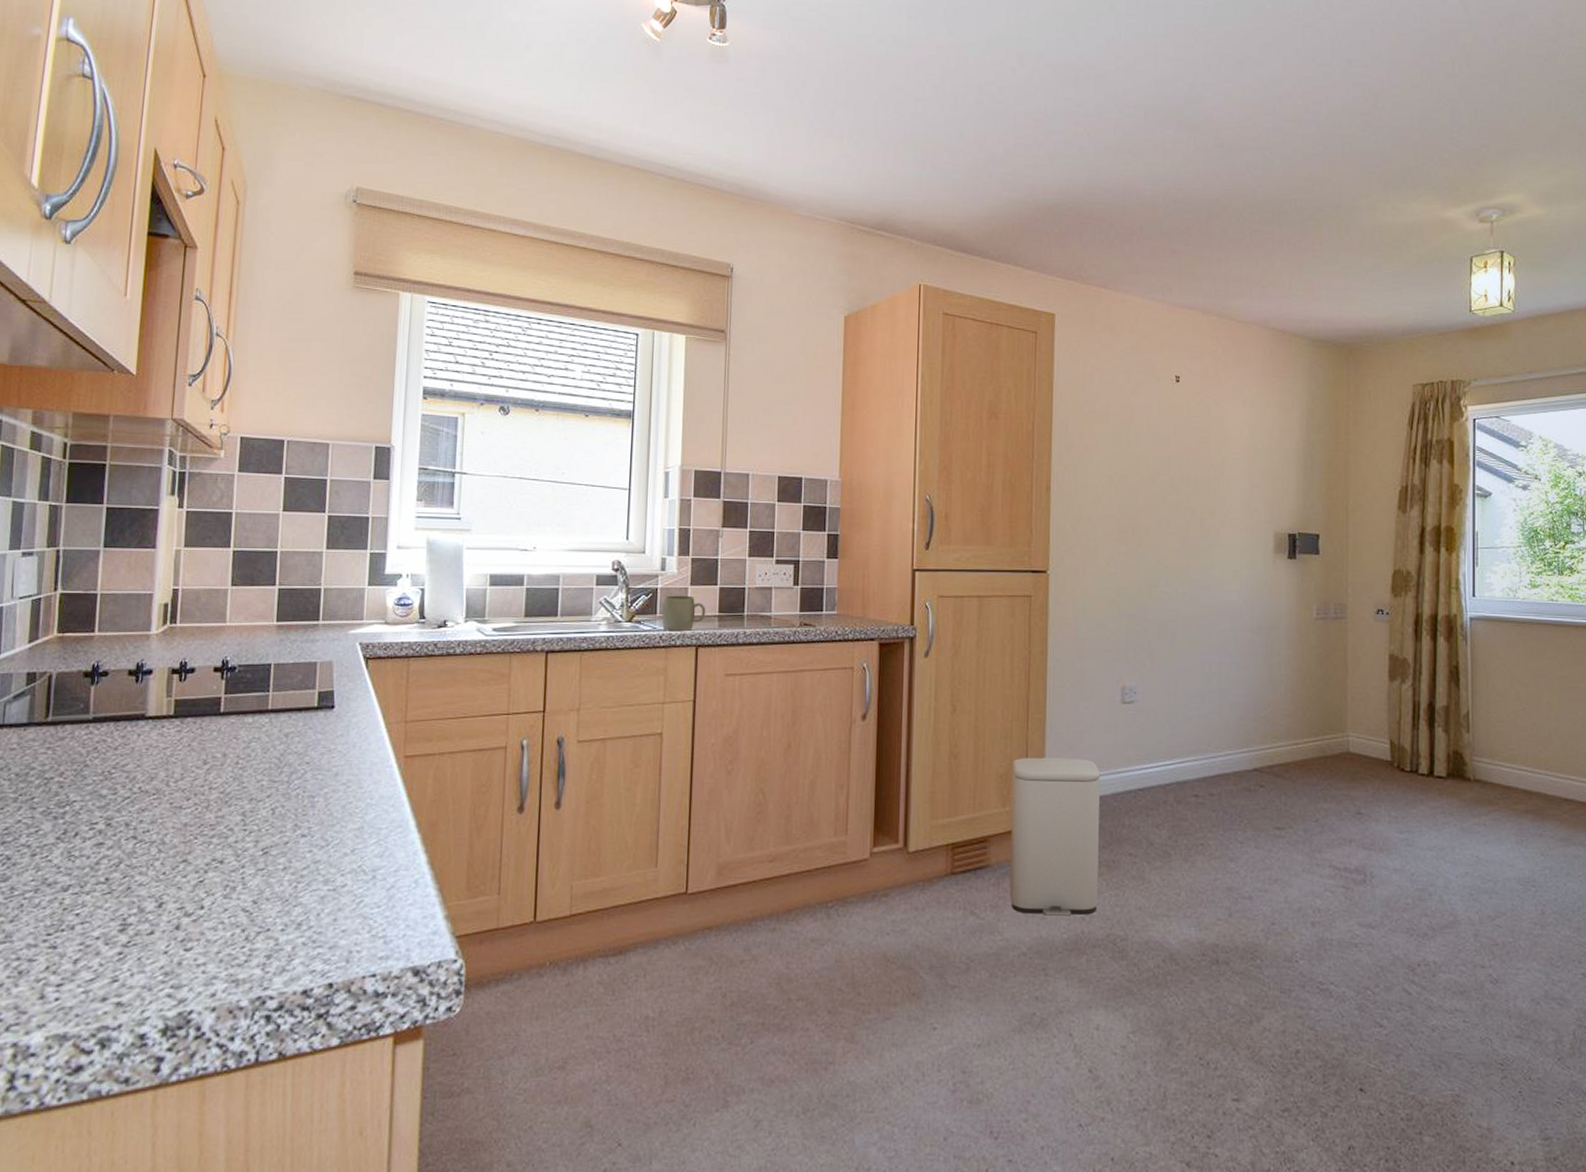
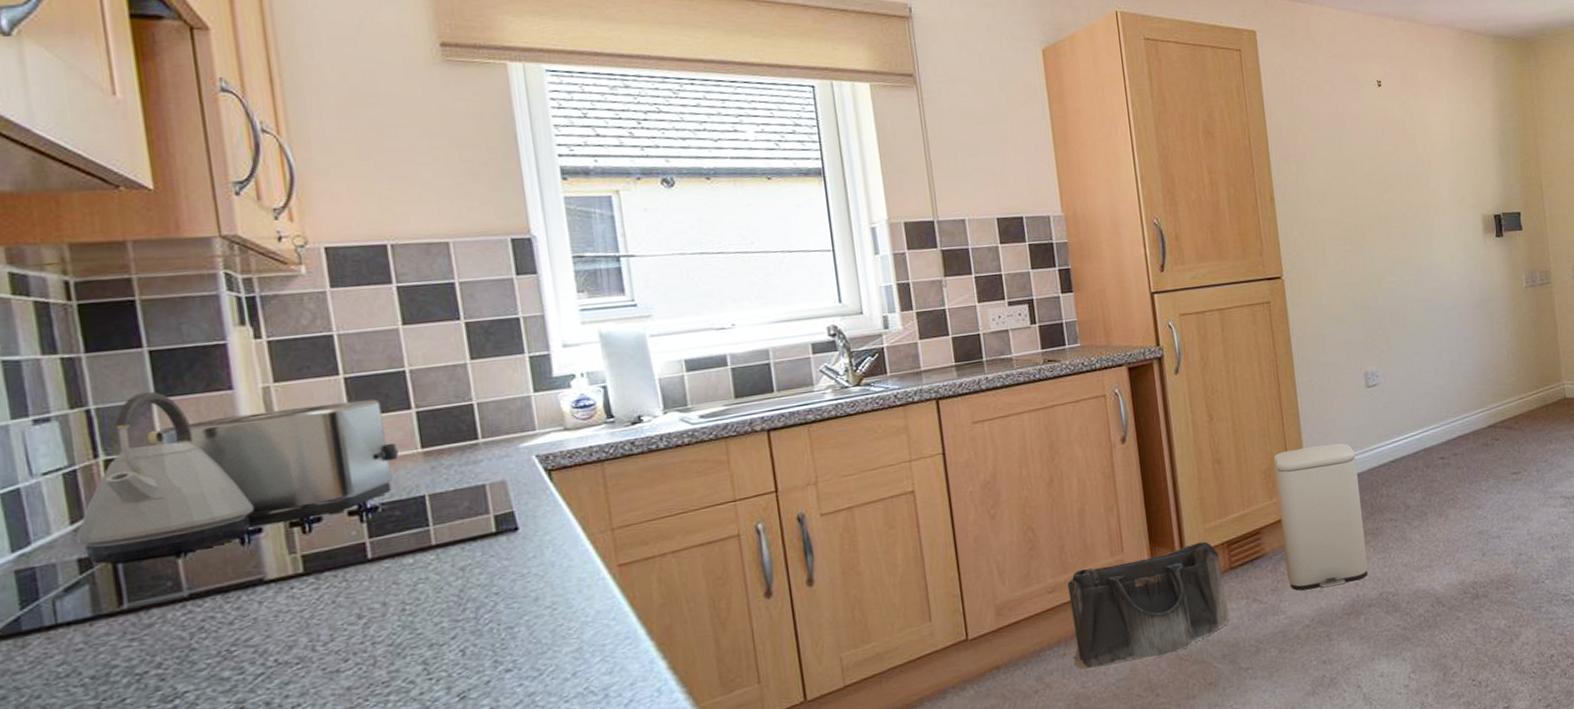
kettle: none [29,542,150,683] -> present [75,392,254,565]
toaster: none [100,571,260,669] -> present [160,399,398,528]
mug: present [661,595,706,631] -> none [891,350,942,388]
saddlebag: none [781,839,944,953] -> present [1067,541,1230,671]

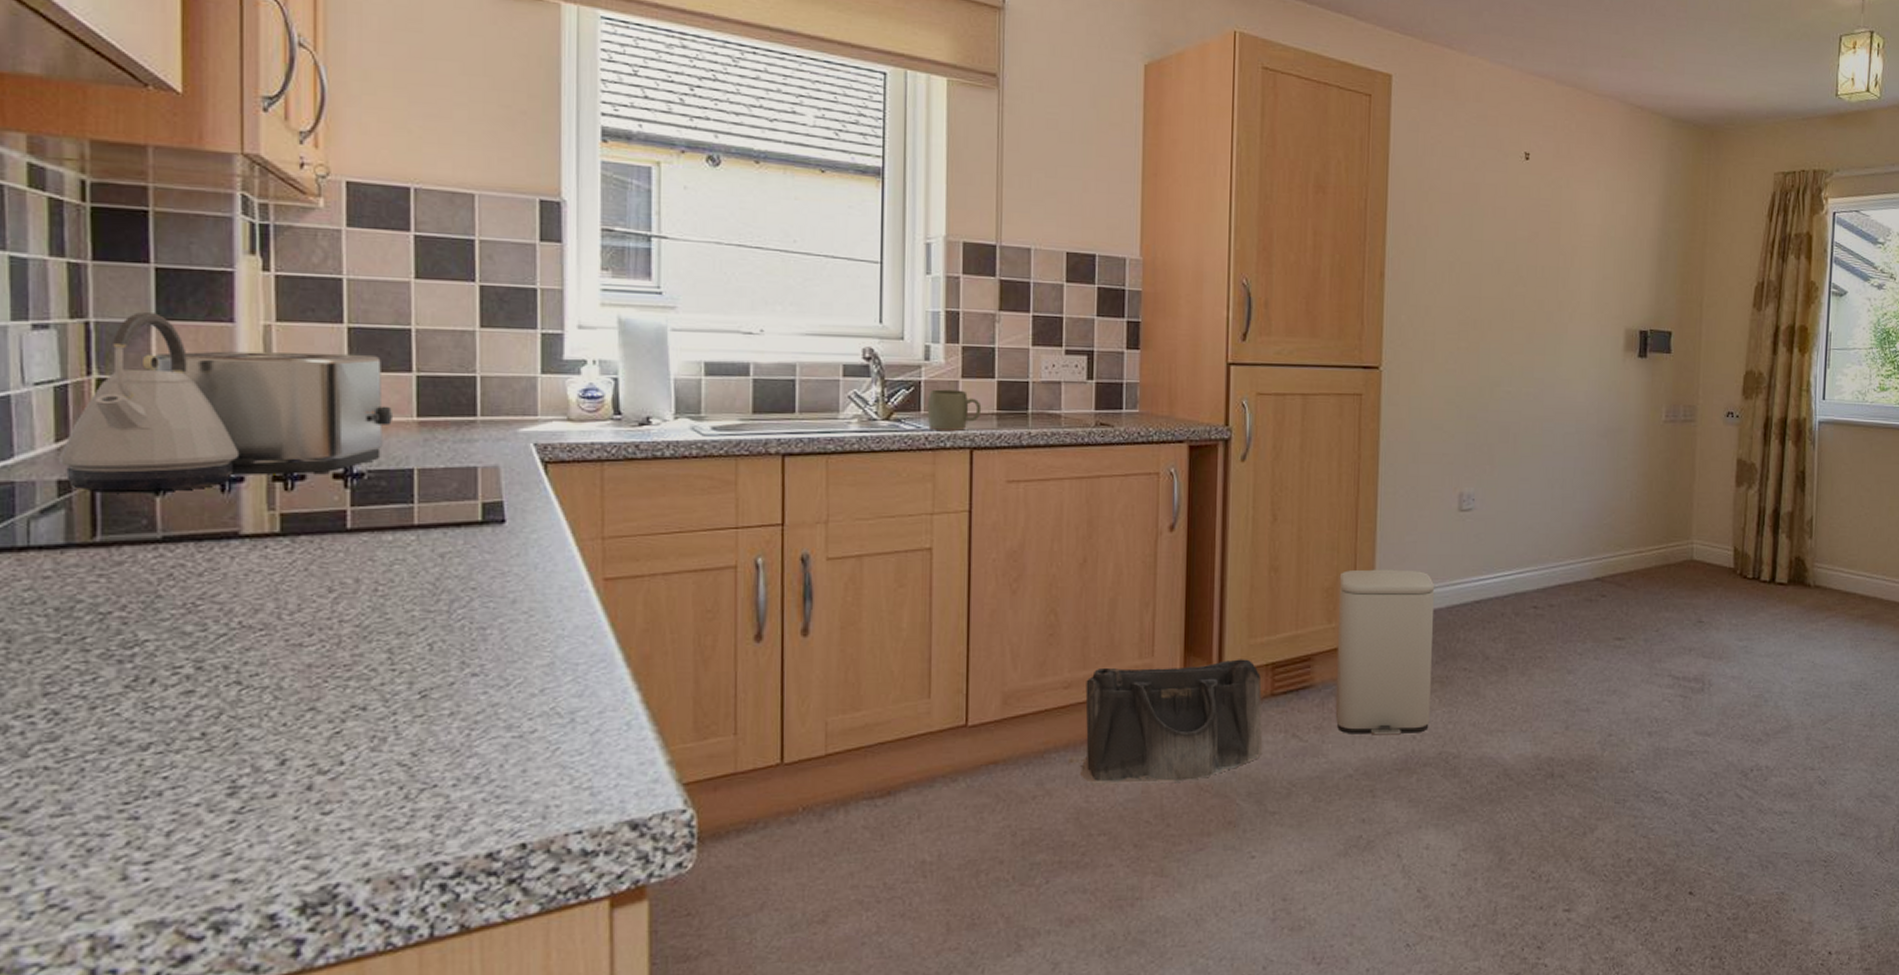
mug: none [891,350,942,388] -> present [927,389,982,431]

